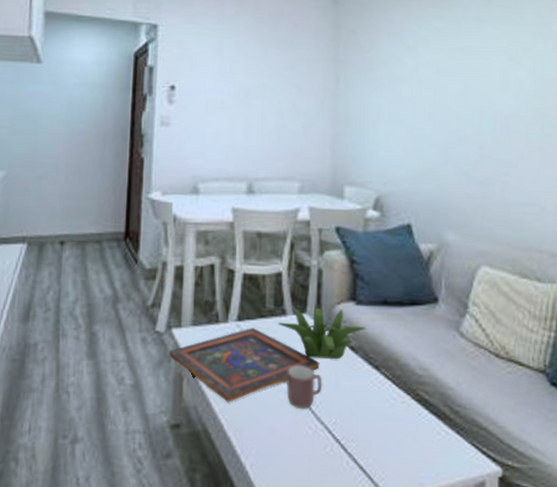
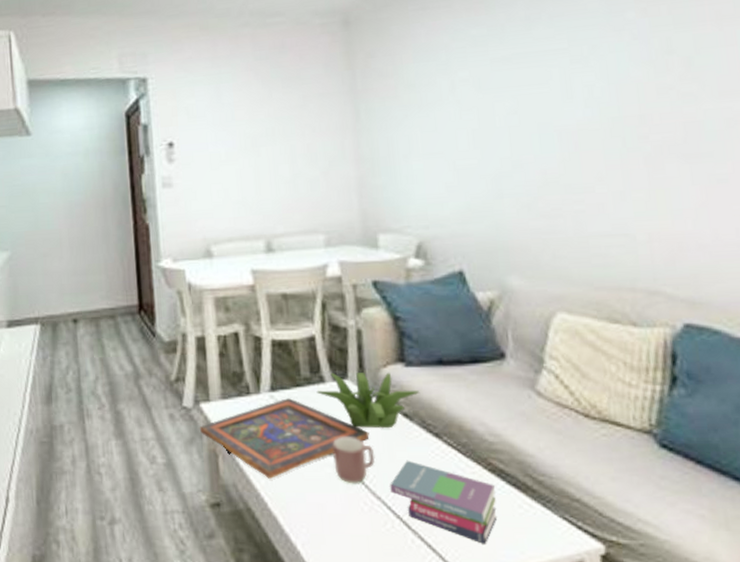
books: none [333,389,420,467] -> present [390,460,498,544]

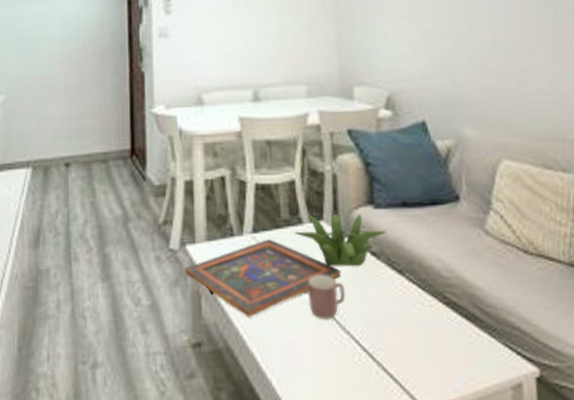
books: present [390,460,498,544] -> none [358,296,451,372]

